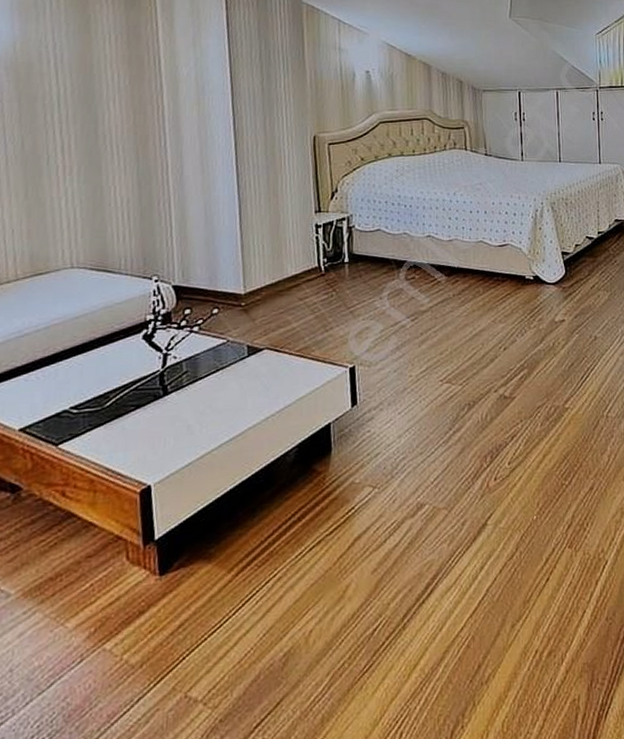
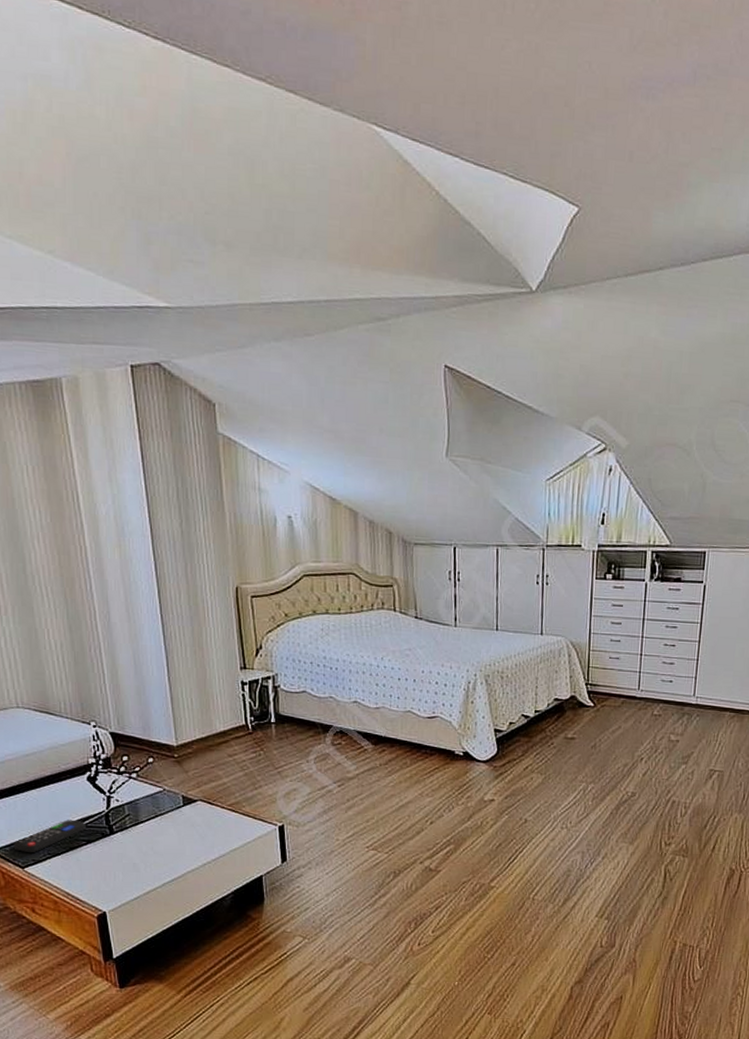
remote control: none [48,383,137,427] -> present [13,819,86,853]

